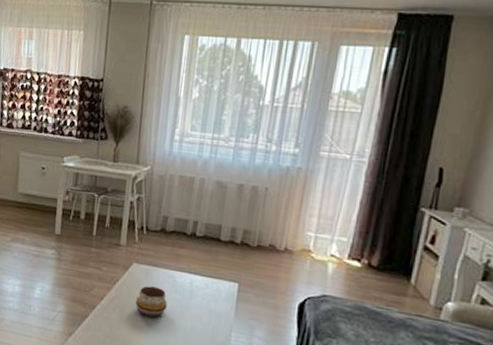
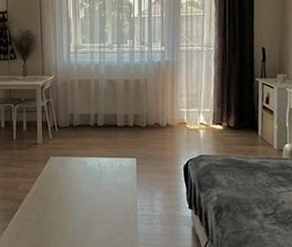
decorative bowl: present [136,286,167,317] -> none [57,173,83,199]

